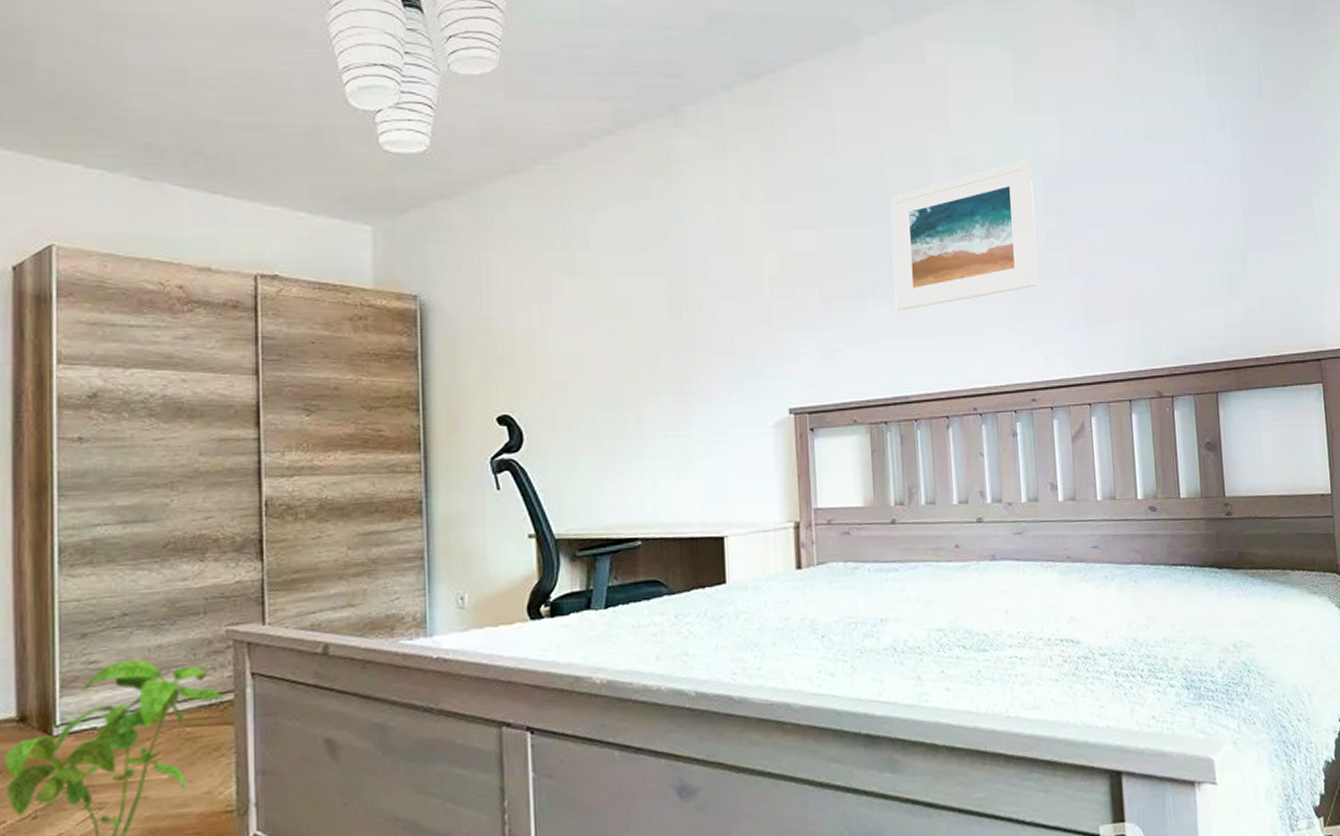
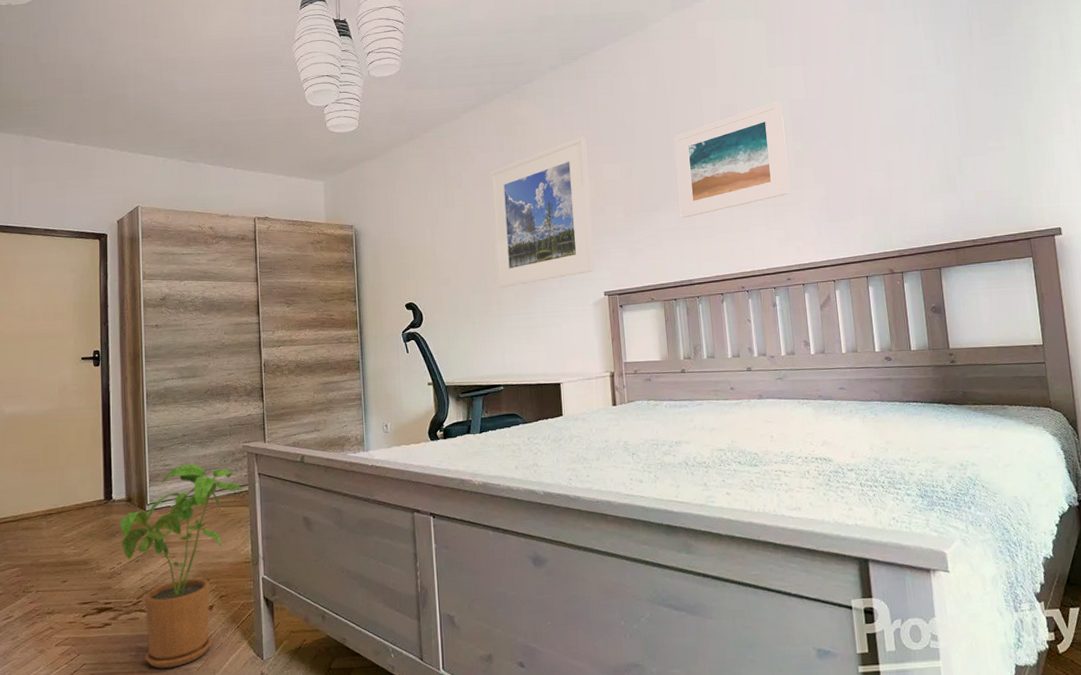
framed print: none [631,187,777,399] -> present [490,136,595,289]

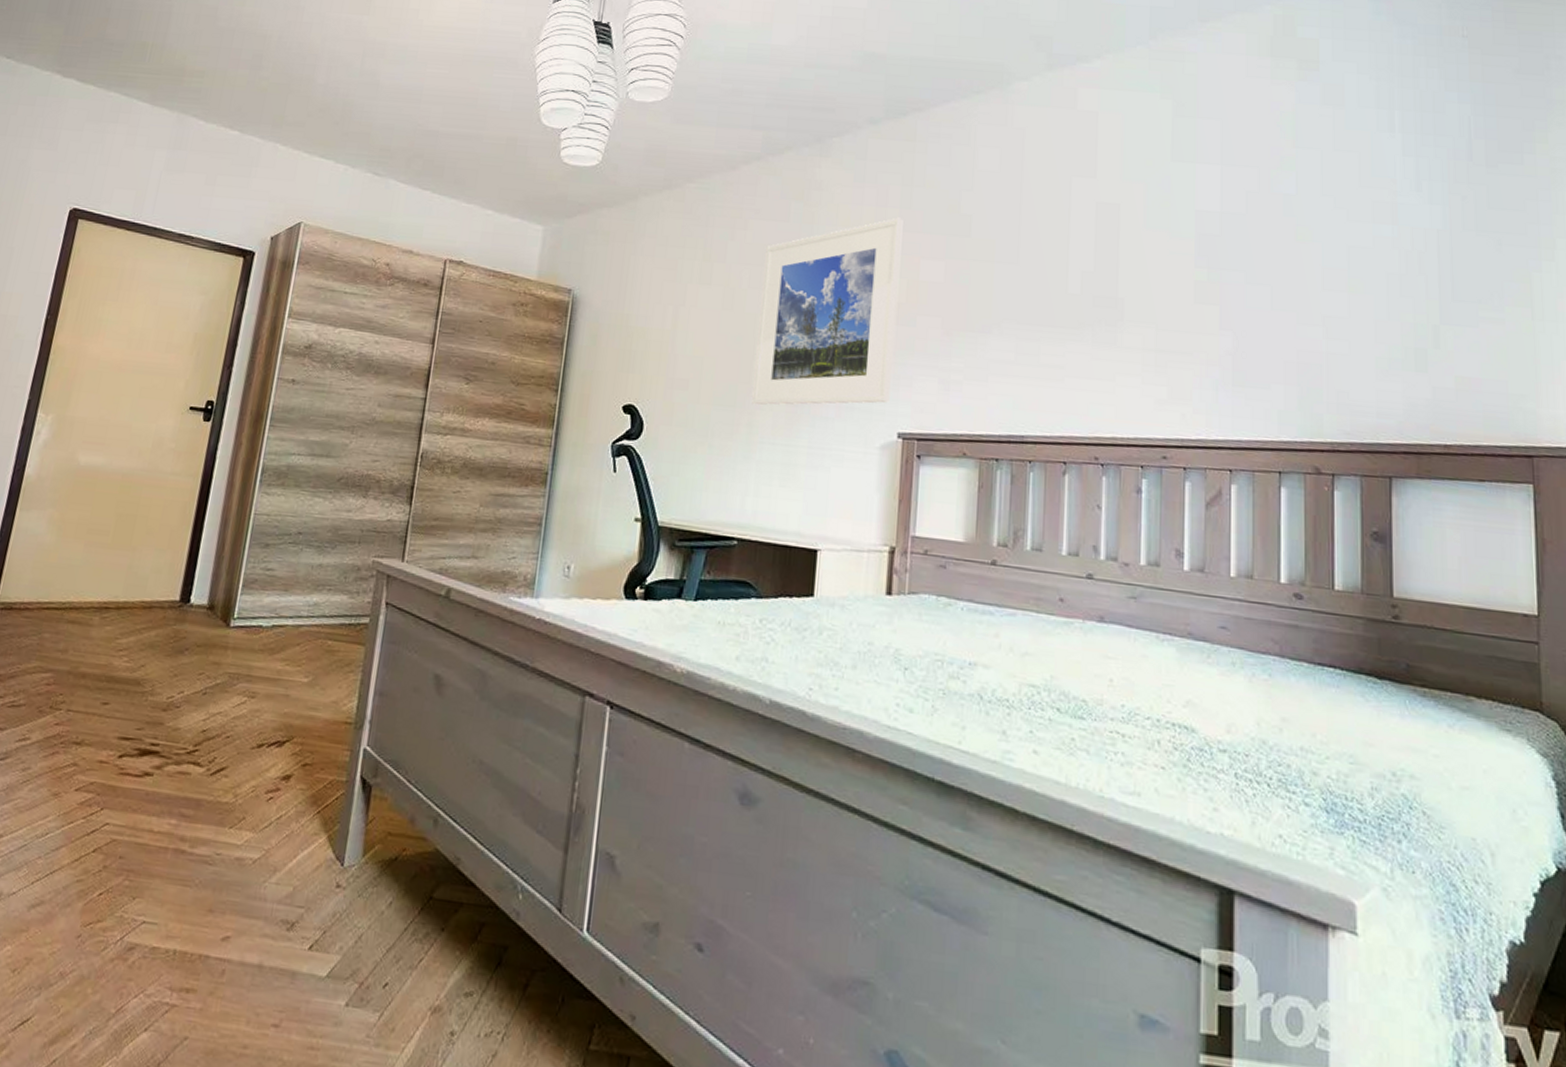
house plant: present [119,464,242,668] -> none [187,572,361,853]
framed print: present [673,101,790,219] -> none [1020,208,1184,350]

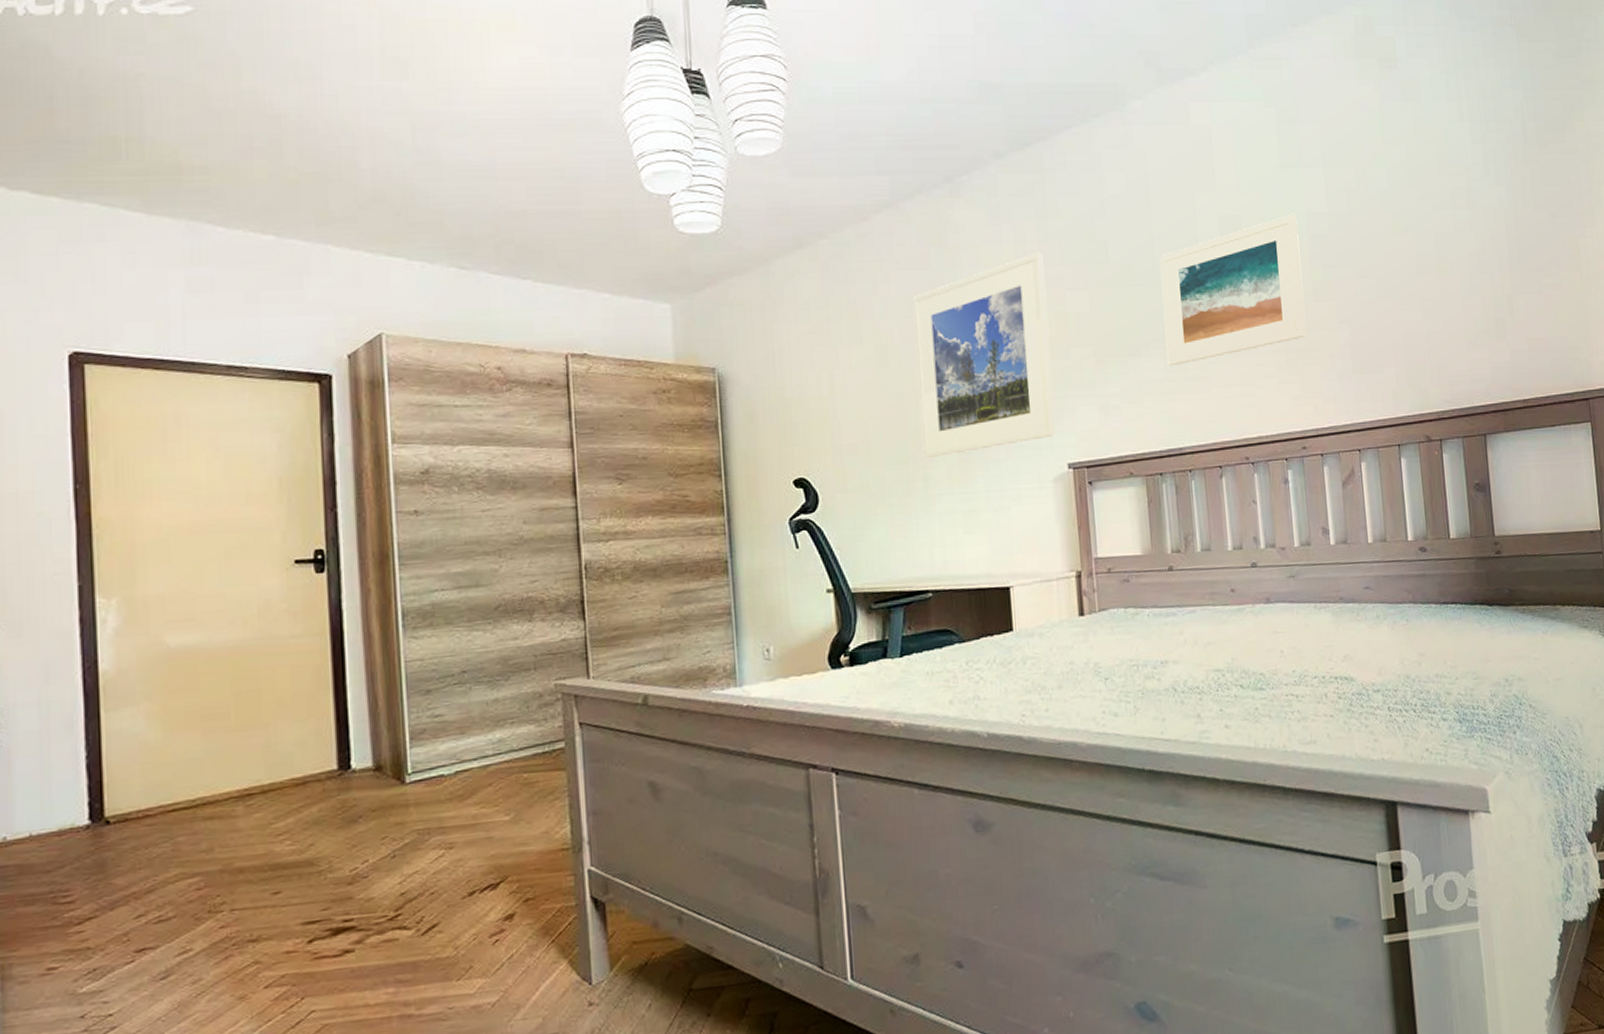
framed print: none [1020,208,1184,350] -> present [1159,213,1306,366]

